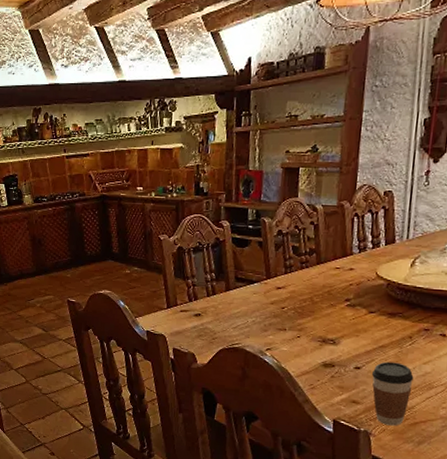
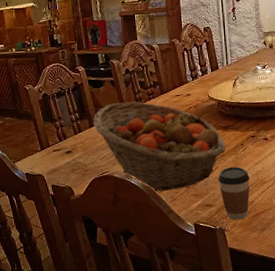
fruit basket: none [230,267,390,377] -> present [93,101,226,191]

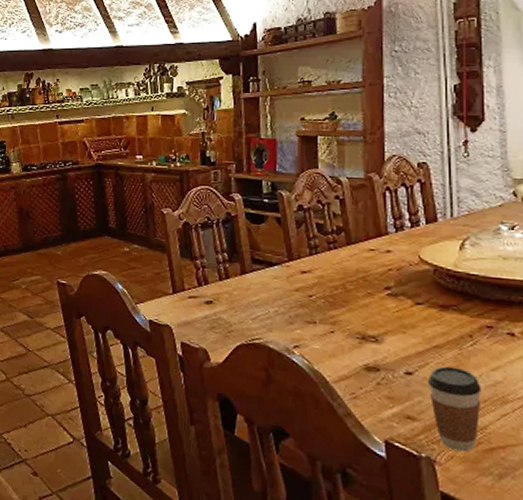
fruit basket: present [93,101,226,191] -> none [246,247,444,384]

